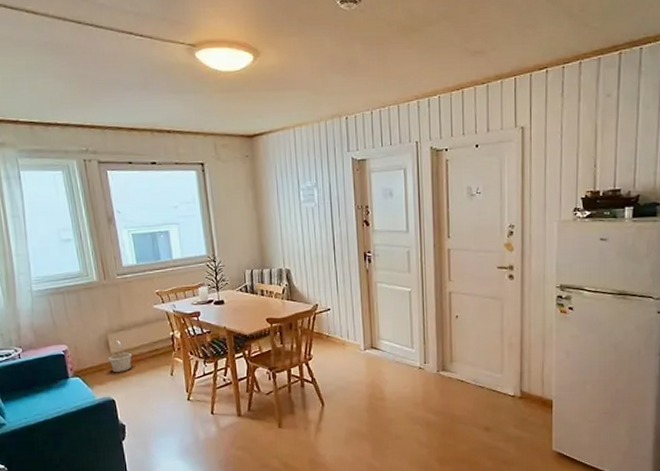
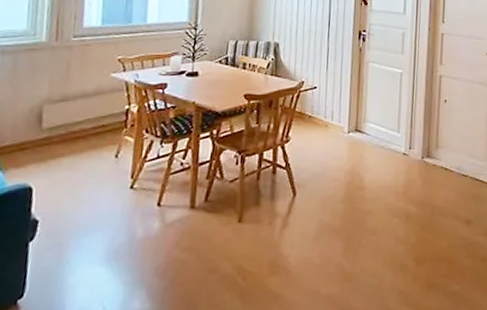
basket: present [108,340,132,372] -> none [36,113,69,152]

